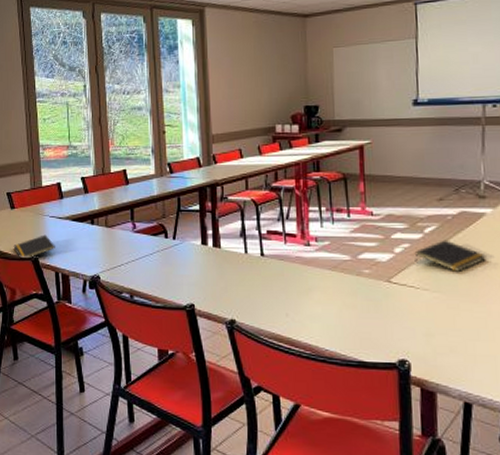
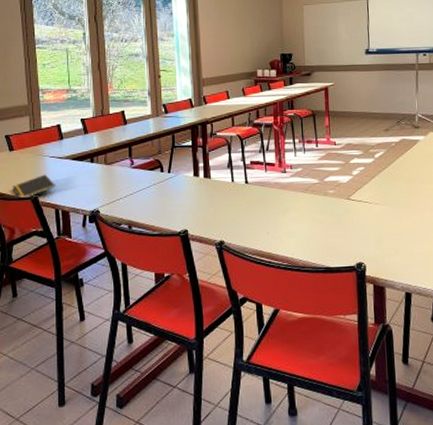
notepad: present [414,240,488,272] -> none [367,162,421,188]

